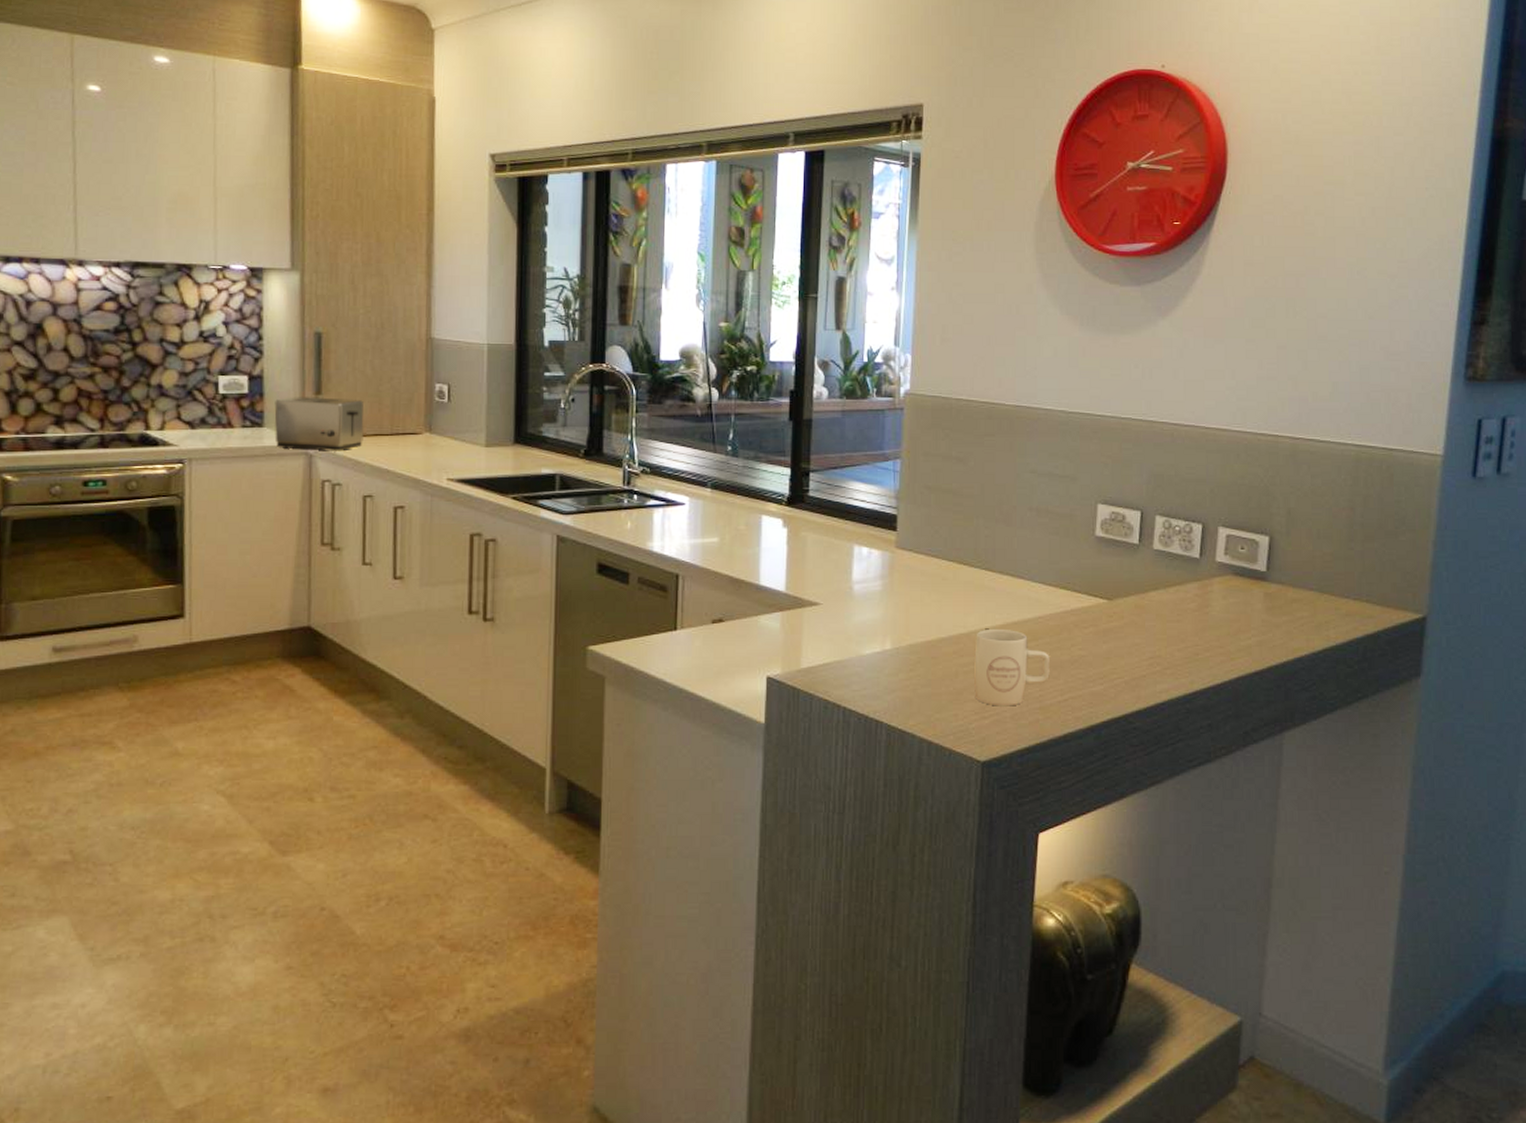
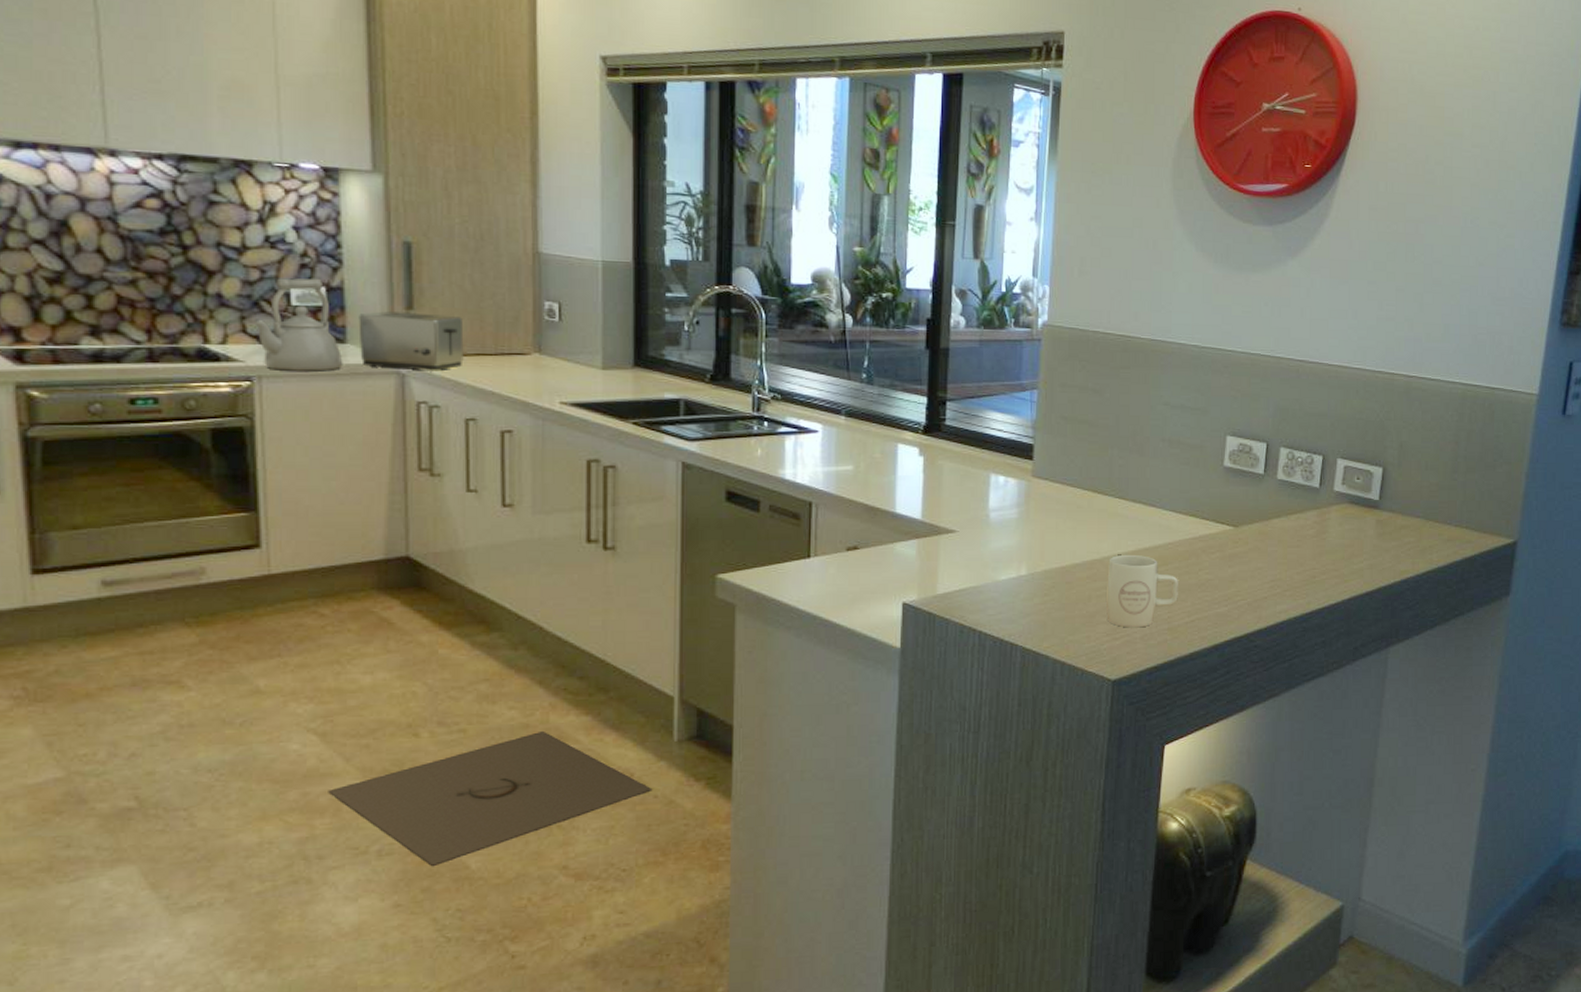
kettle: none [187,368,260,453] -> present [253,278,343,372]
floor mat: none [232,798,525,930] -> present [328,730,653,866]

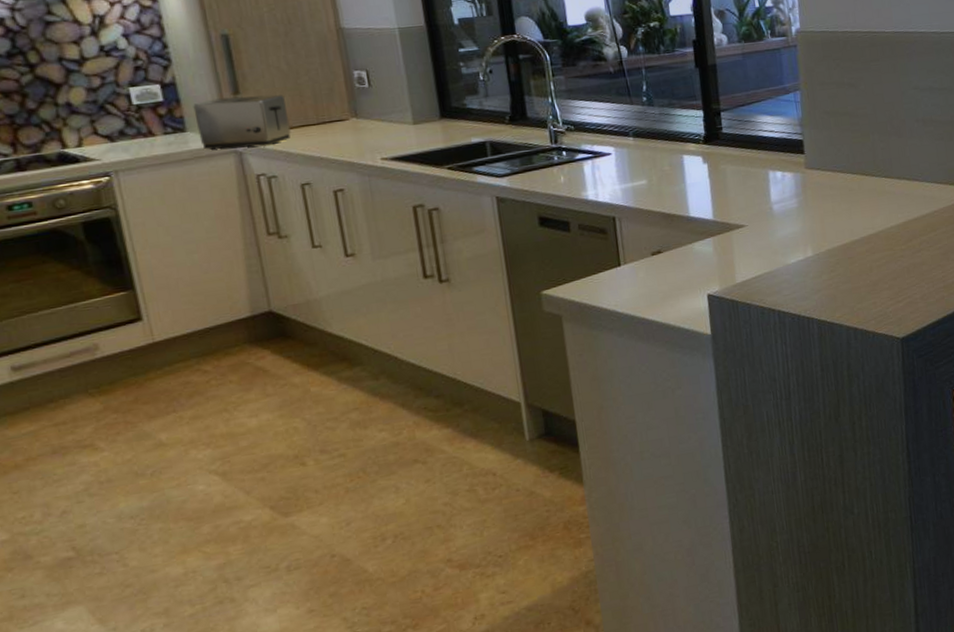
kettle: present [253,278,343,372] -> none [102,77,187,164]
floor mat: present [328,730,653,866] -> none [235,446,514,574]
mug: present [1105,554,1178,628] -> none [883,225,949,291]

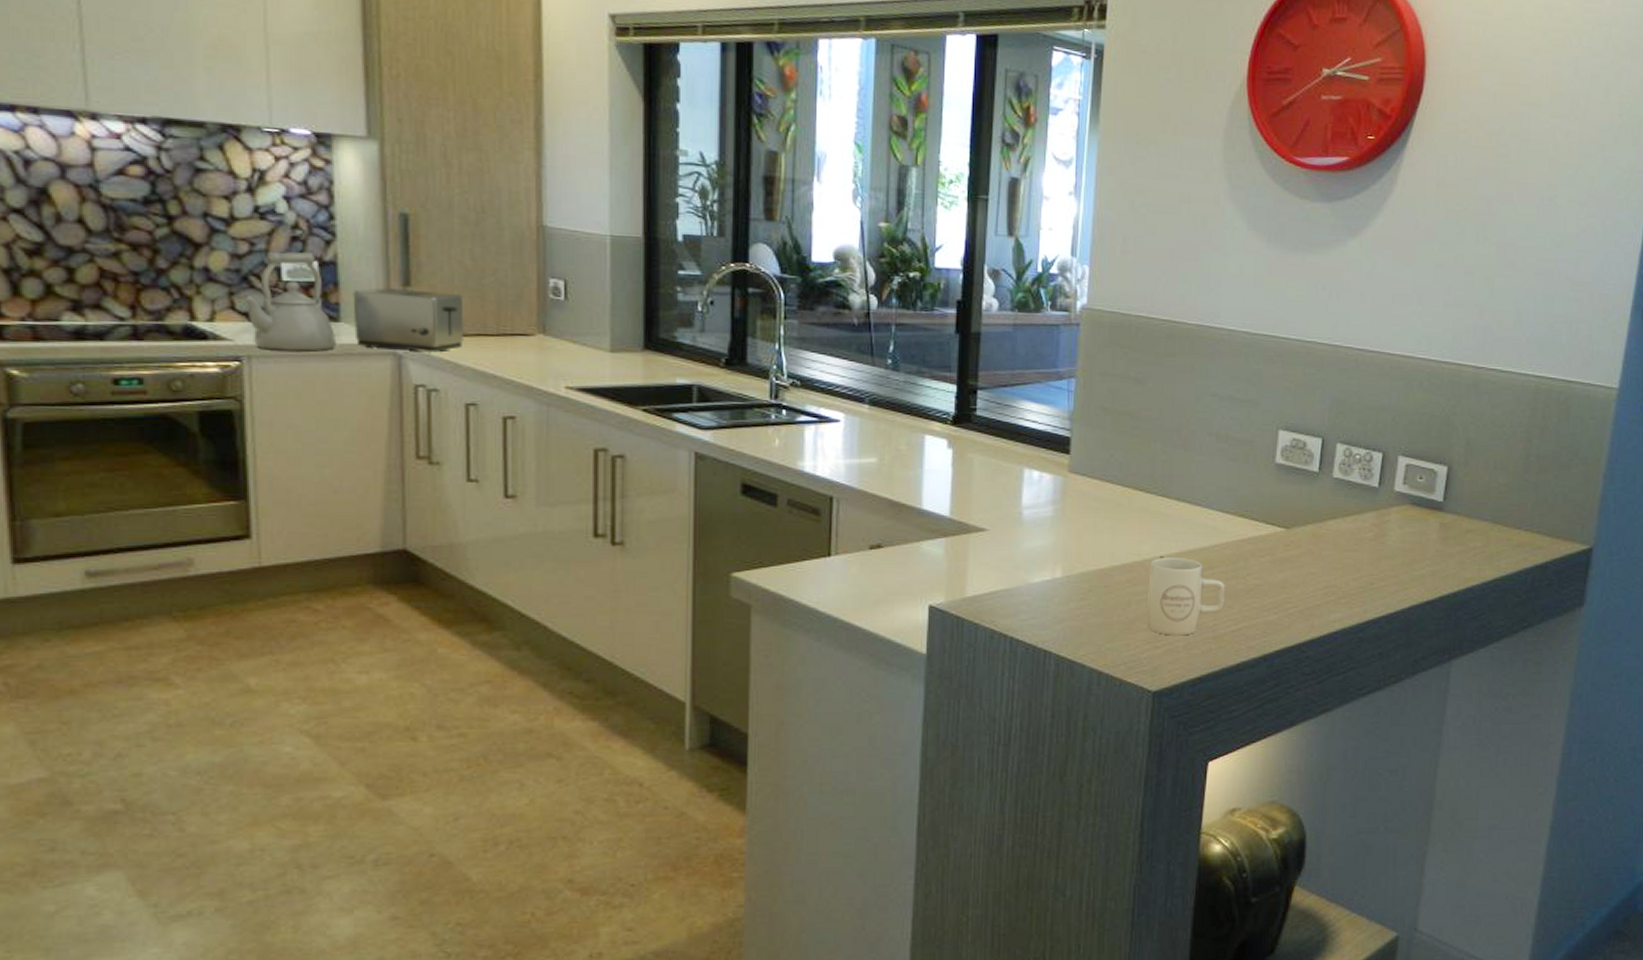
kettle: none [102,77,187,164] -> present [242,251,337,352]
mug: none [883,225,949,291] -> present [1146,557,1225,636]

